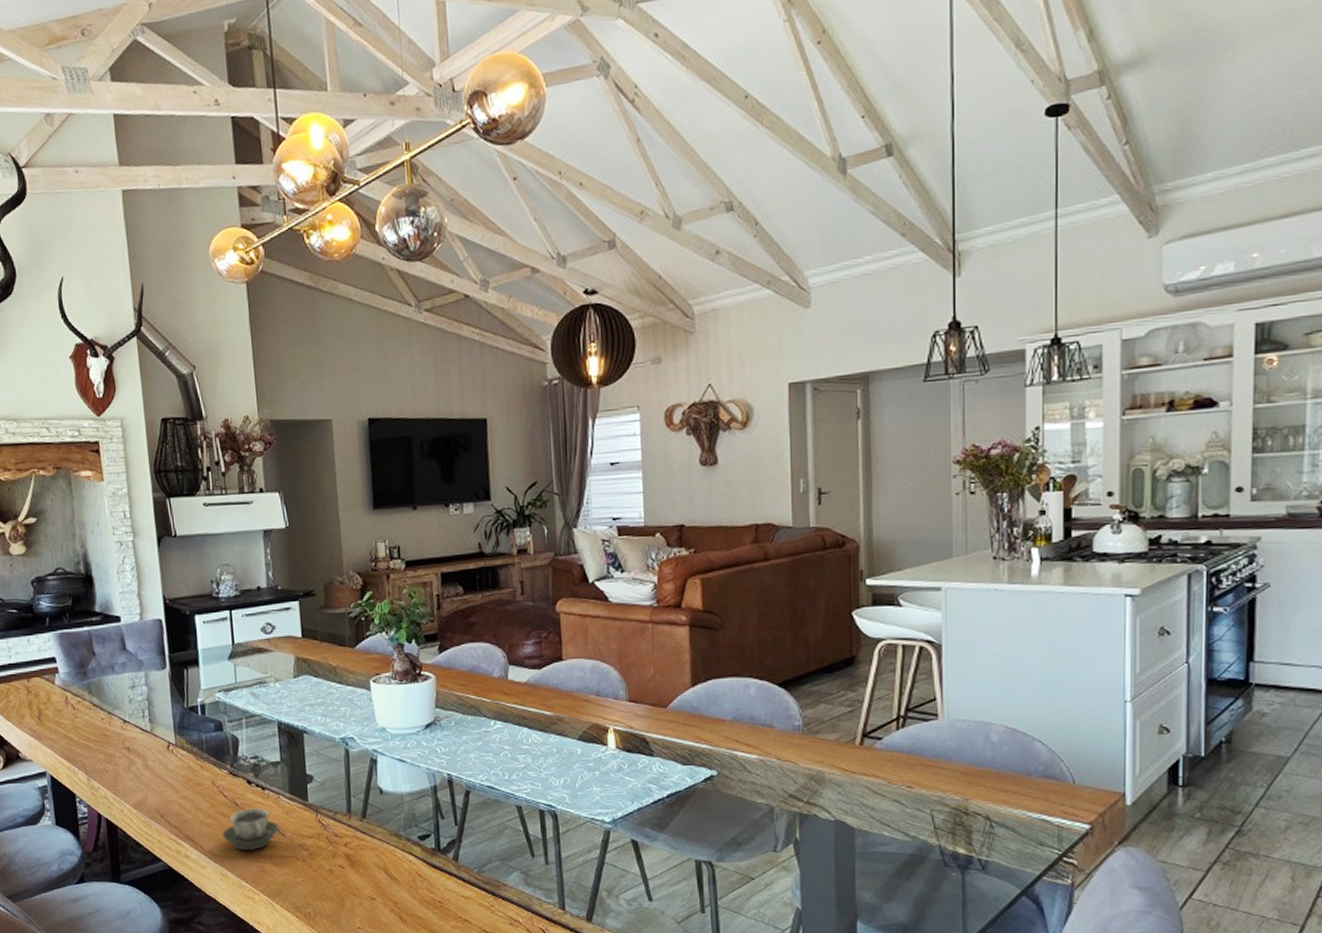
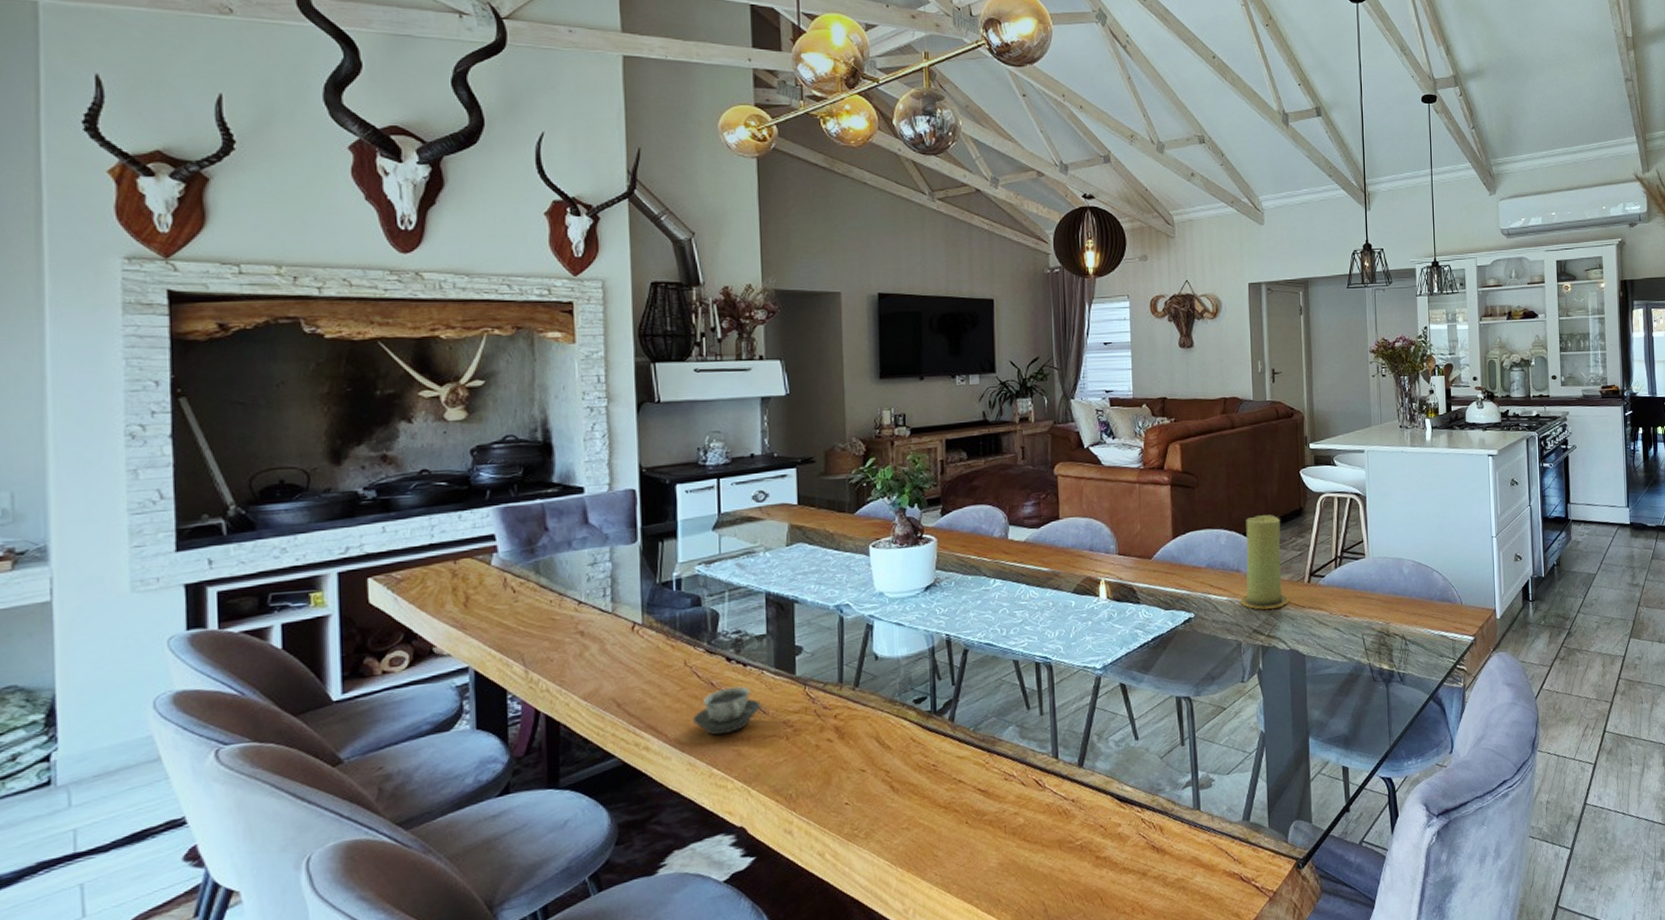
candle: none [772,663,835,773] -> present [1240,515,1289,610]

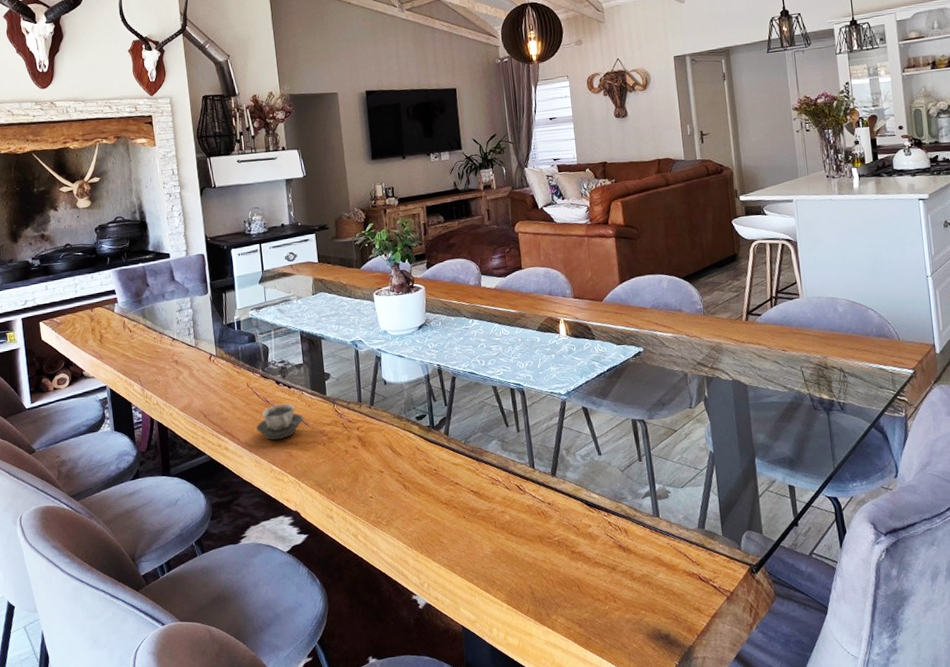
candle: present [1240,515,1289,610] -> none [683,261,729,345]

